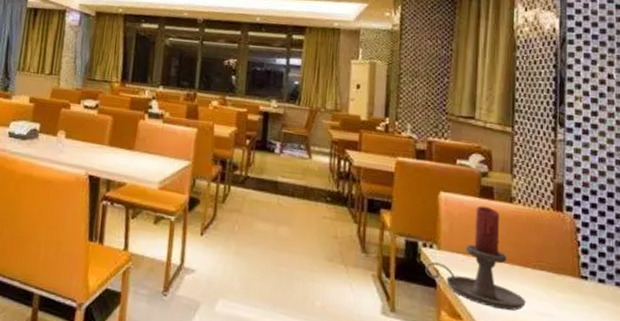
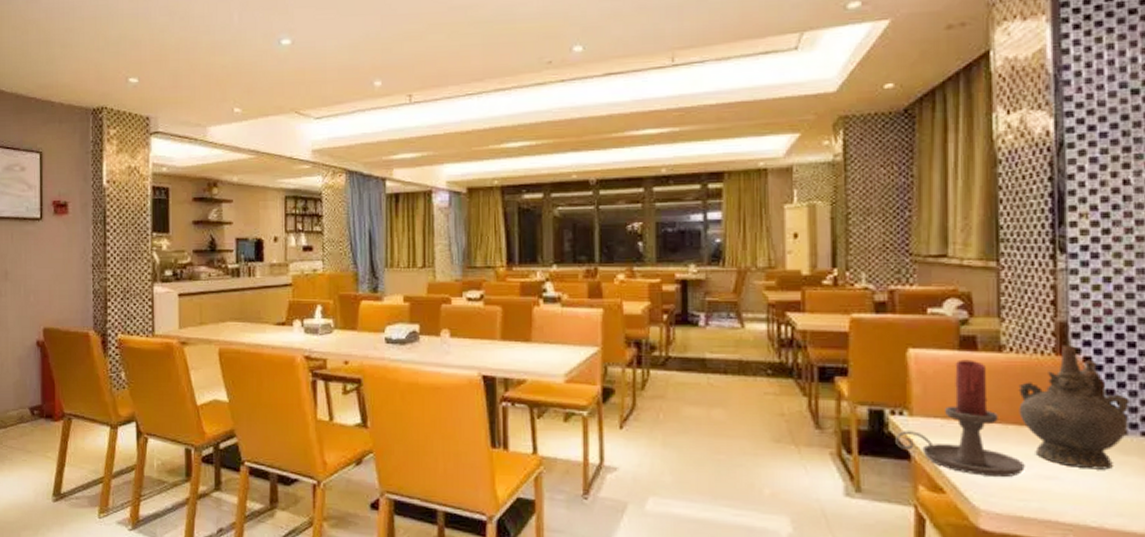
ceremonial vessel: none [523,202,608,312] -> present [1018,344,1130,470]

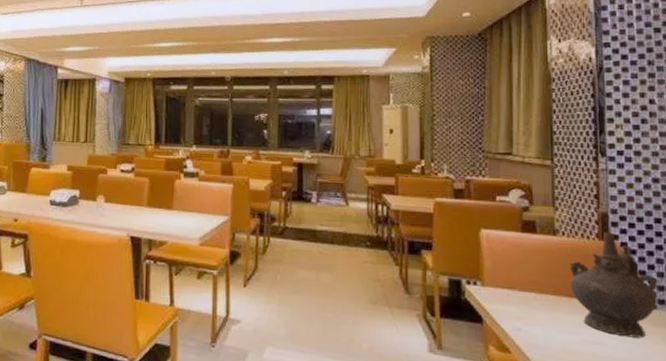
candle holder: present [895,359,1025,478] -> none [470,240,575,342]

